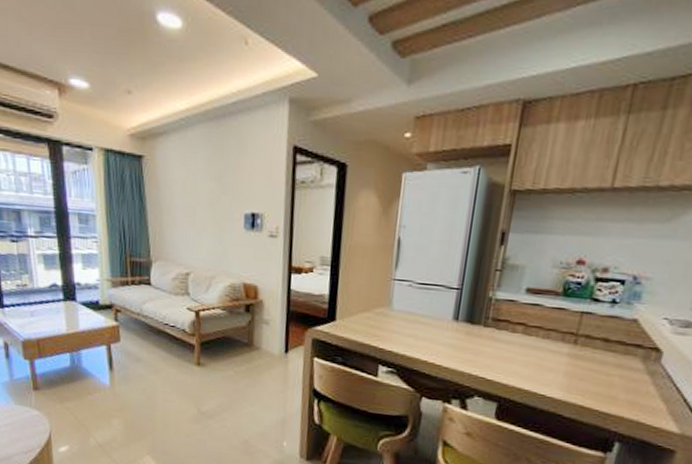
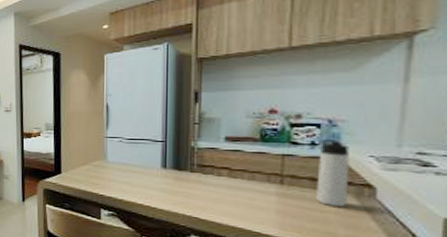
thermos bottle: none [605,298,648,370] -> present [316,139,349,207]

